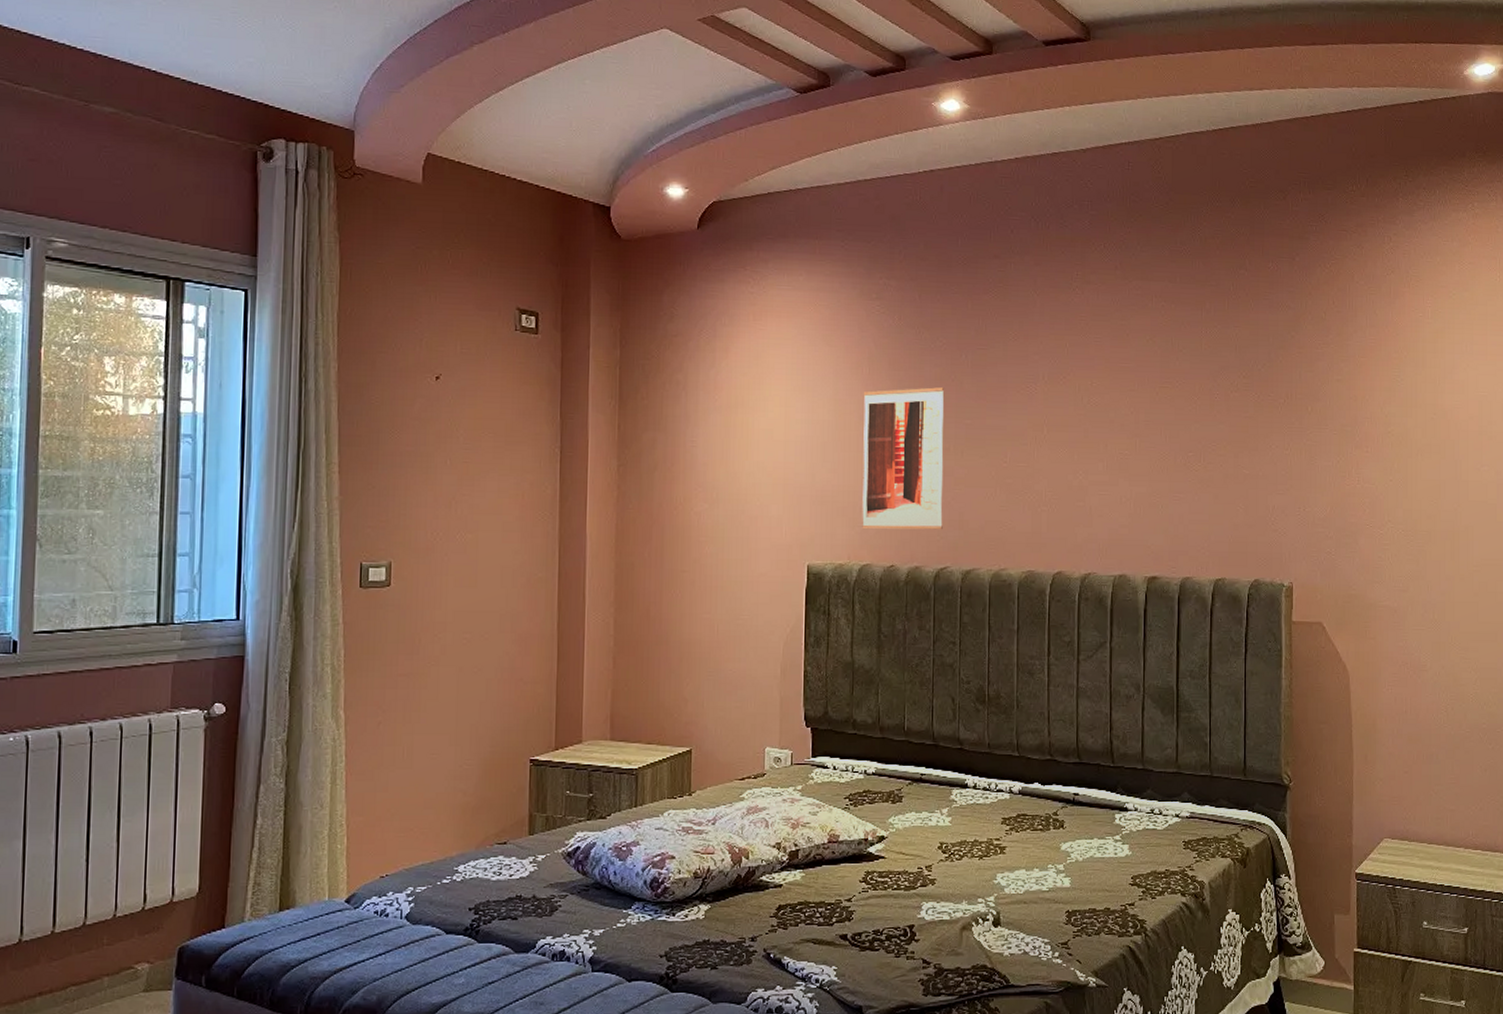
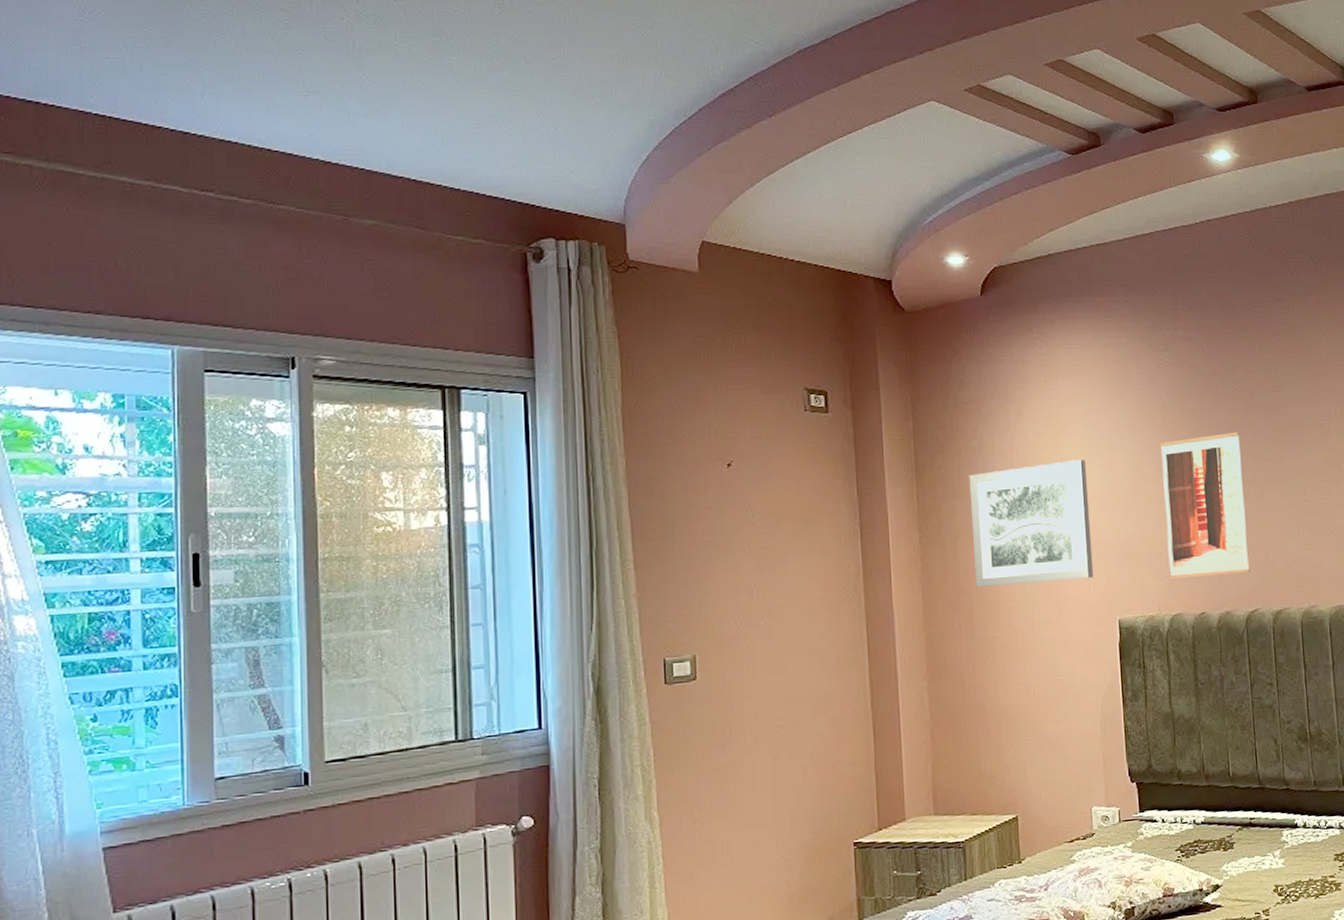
wall art: none [669,402,788,521] -> present [969,460,1094,588]

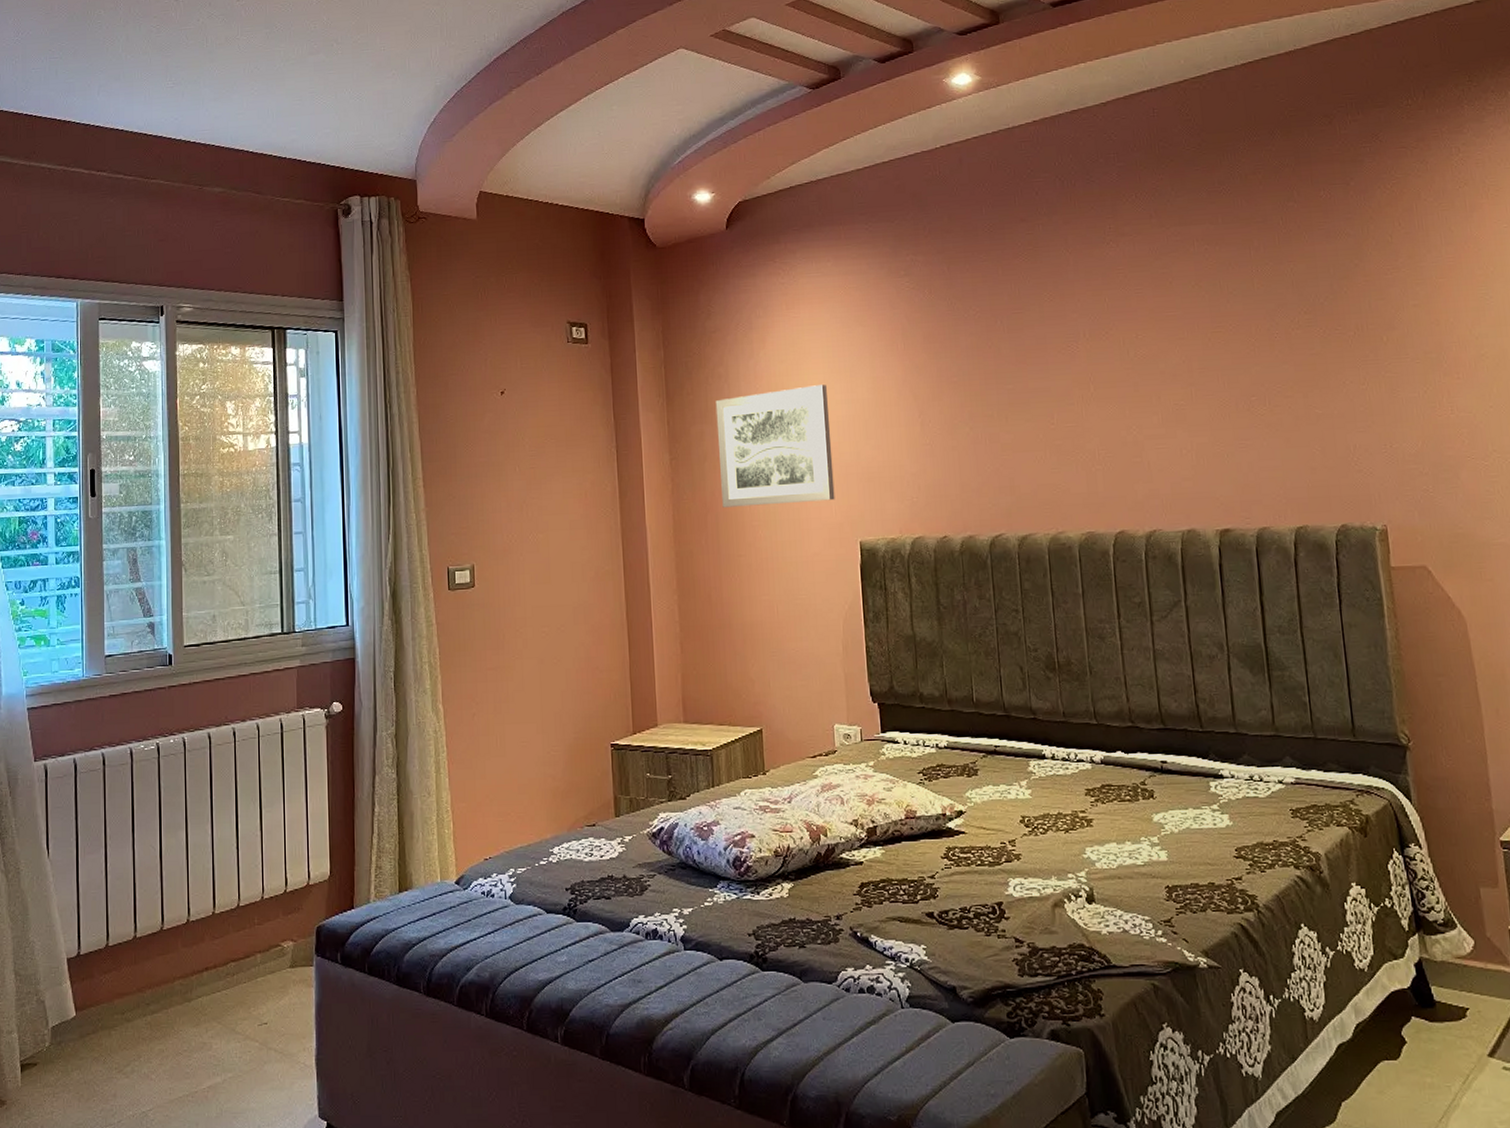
wall art: present [1159,432,1250,578] -> none [900,355,994,502]

